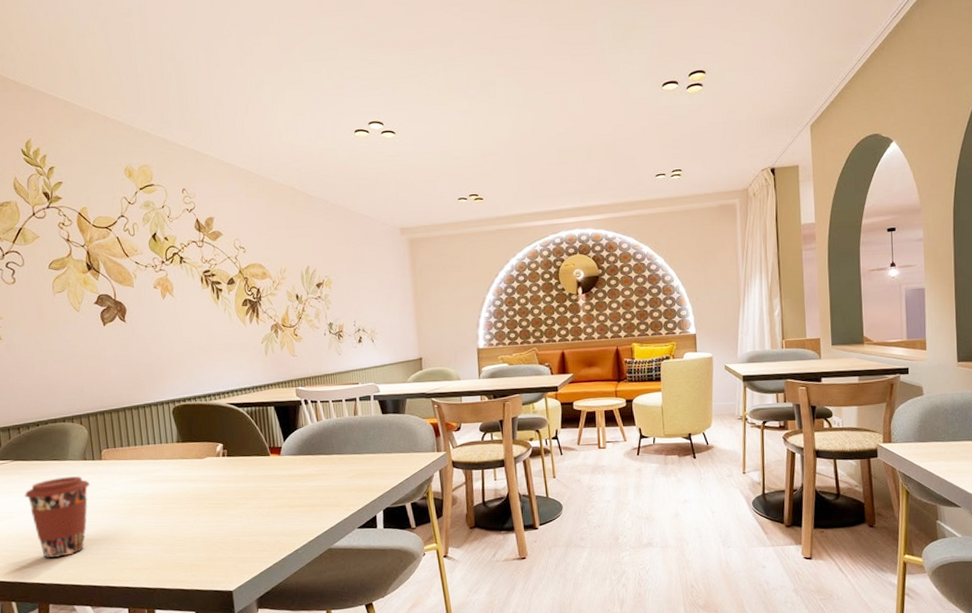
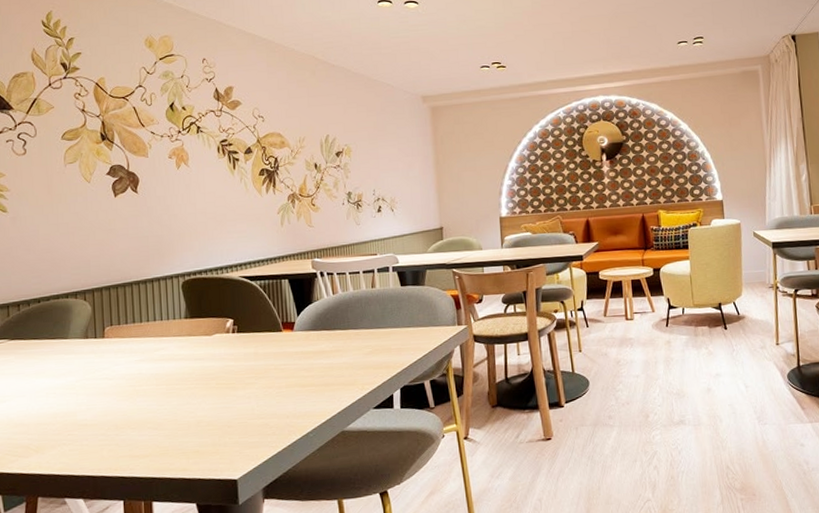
coffee cup: present [24,476,91,558] -> none [19,356,91,446]

